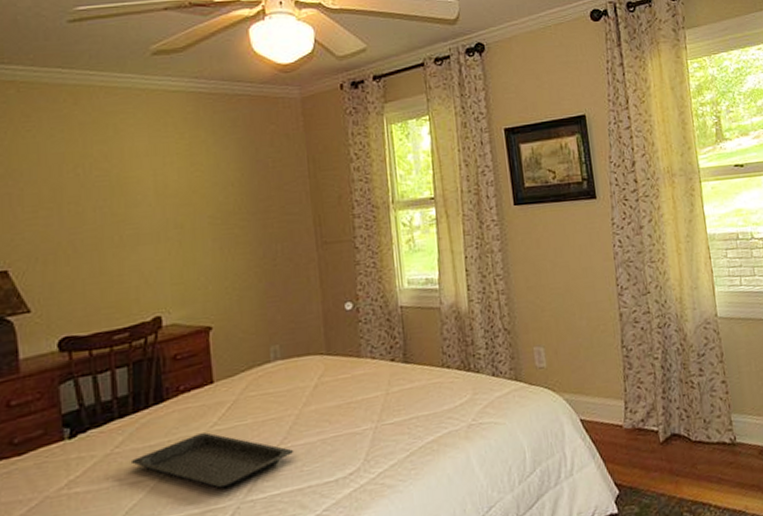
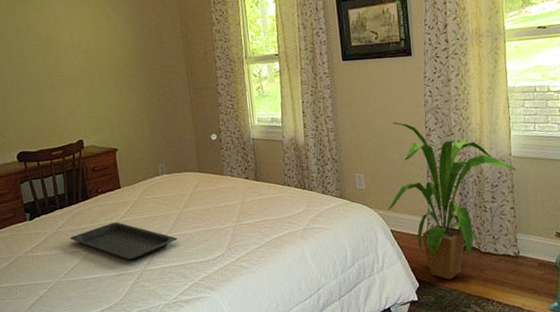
house plant: none [575,279,725,481] -> present [388,122,517,280]

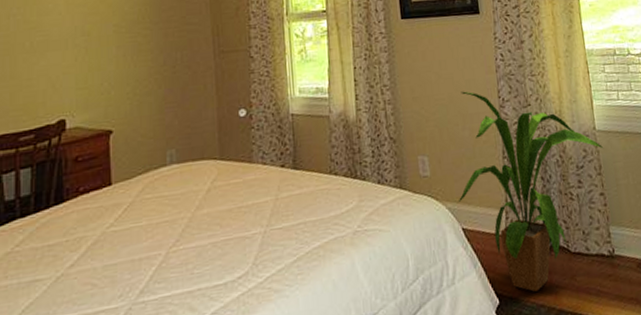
serving tray: present [69,222,178,261] -> none [29,233,186,290]

